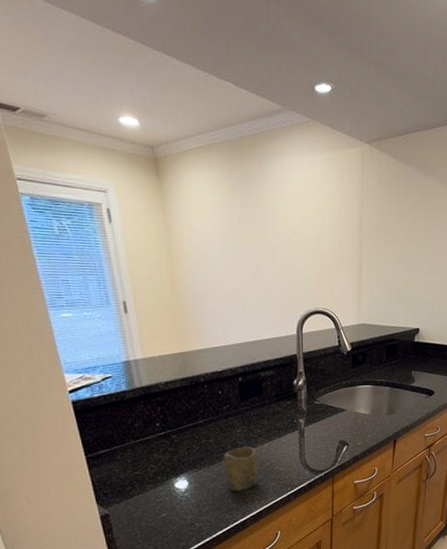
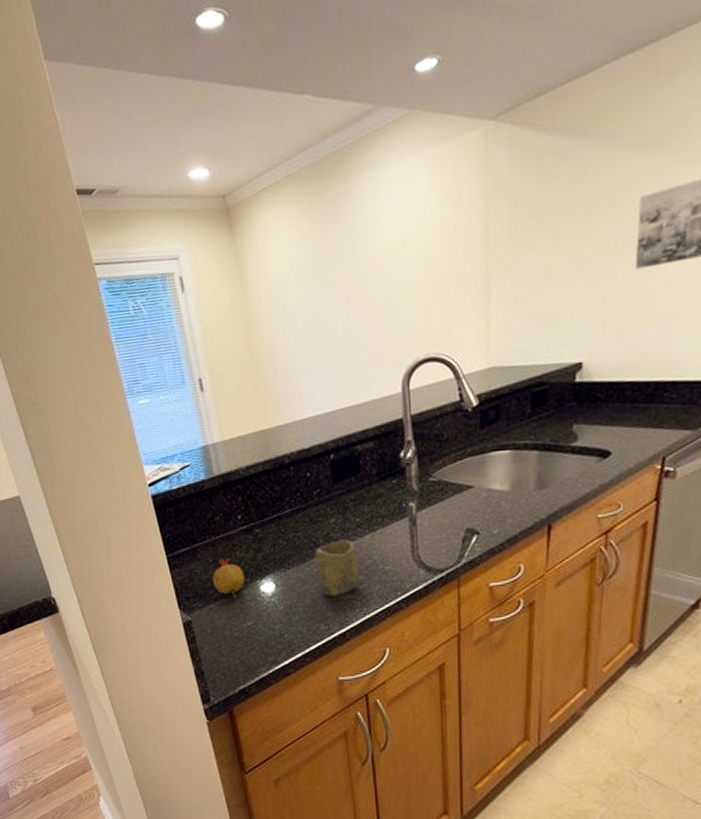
fruit: none [131,459,162,495] -> present [213,557,246,599]

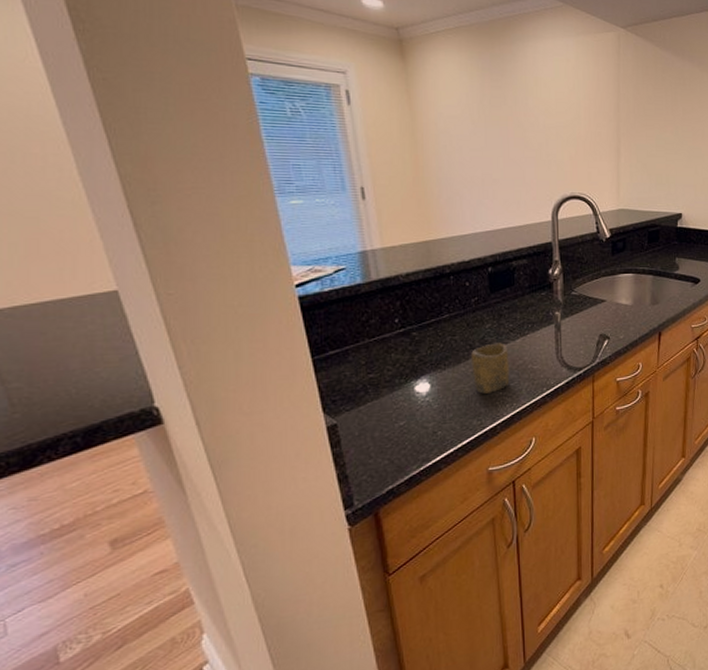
fruit: present [213,557,246,599] -> none [364,359,400,400]

